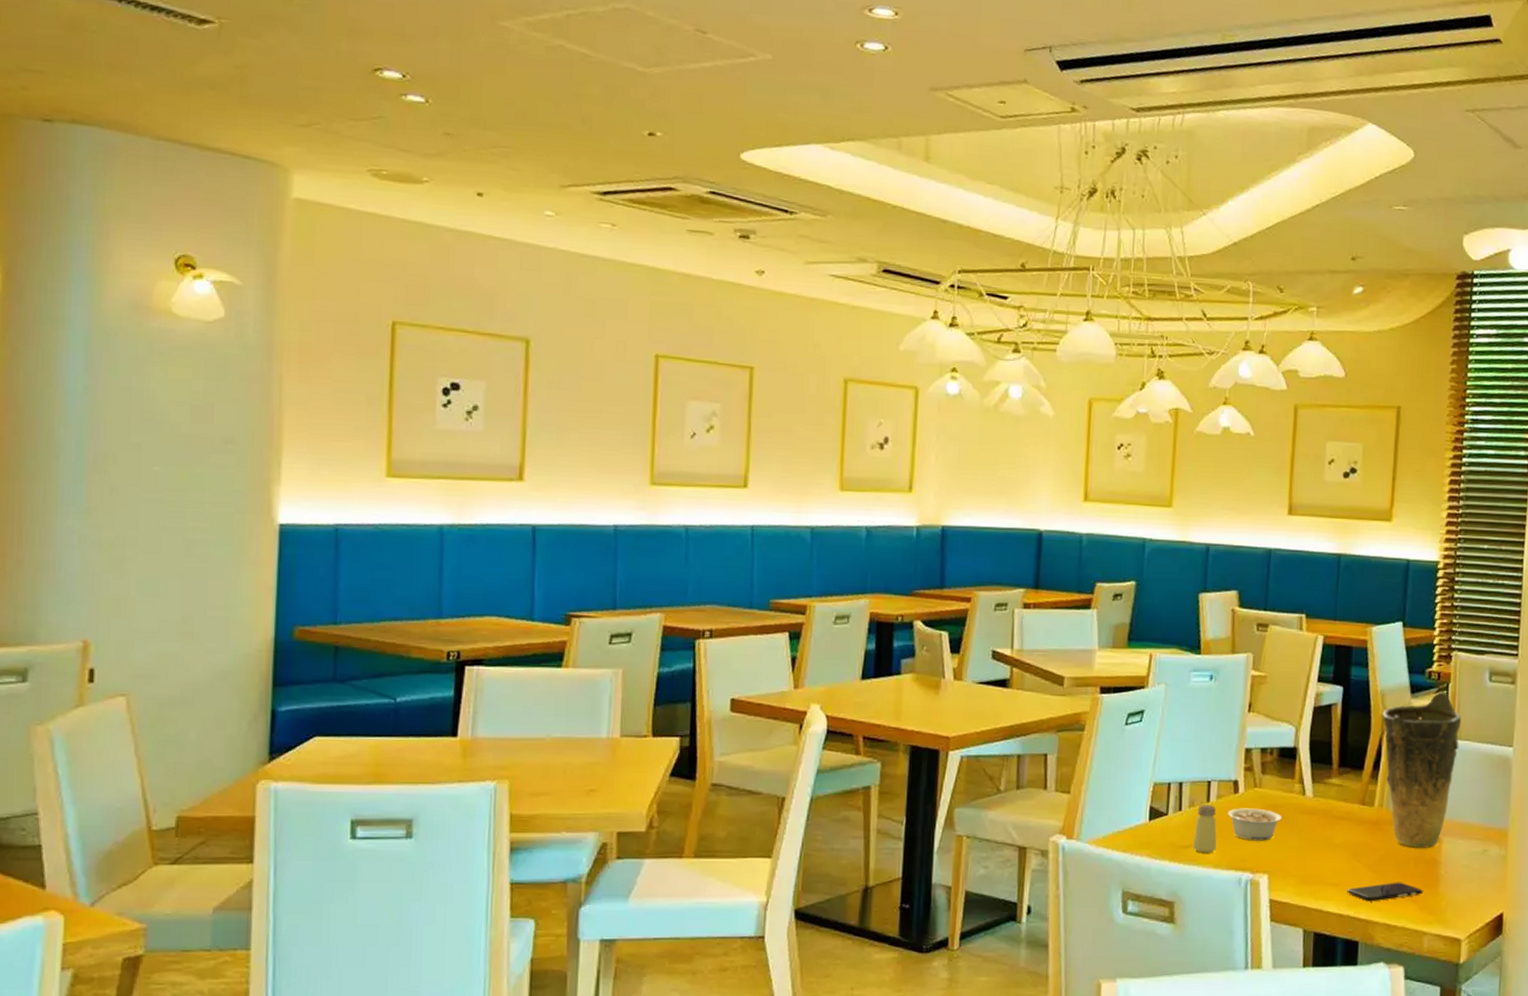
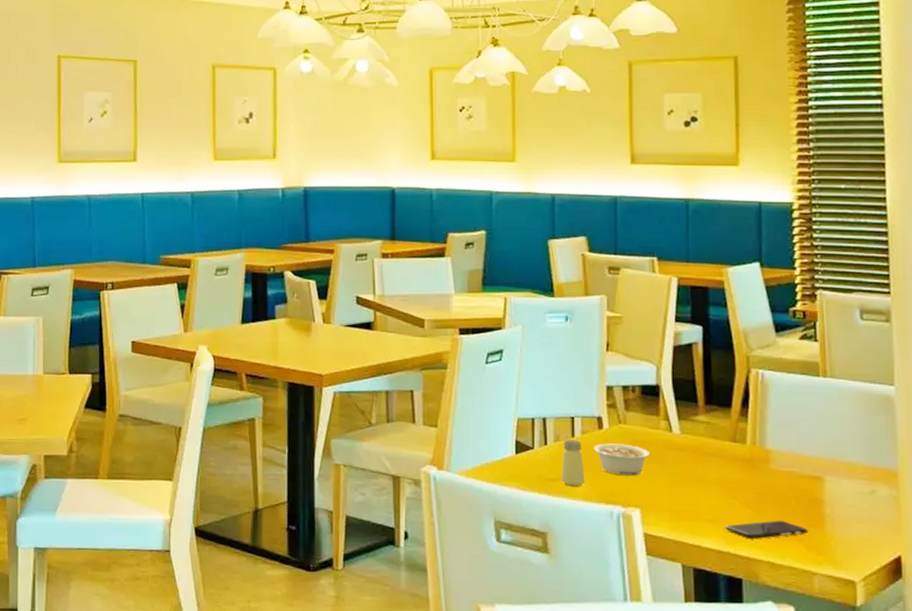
vase: present [1382,692,1462,848] -> none [746,331,834,487]

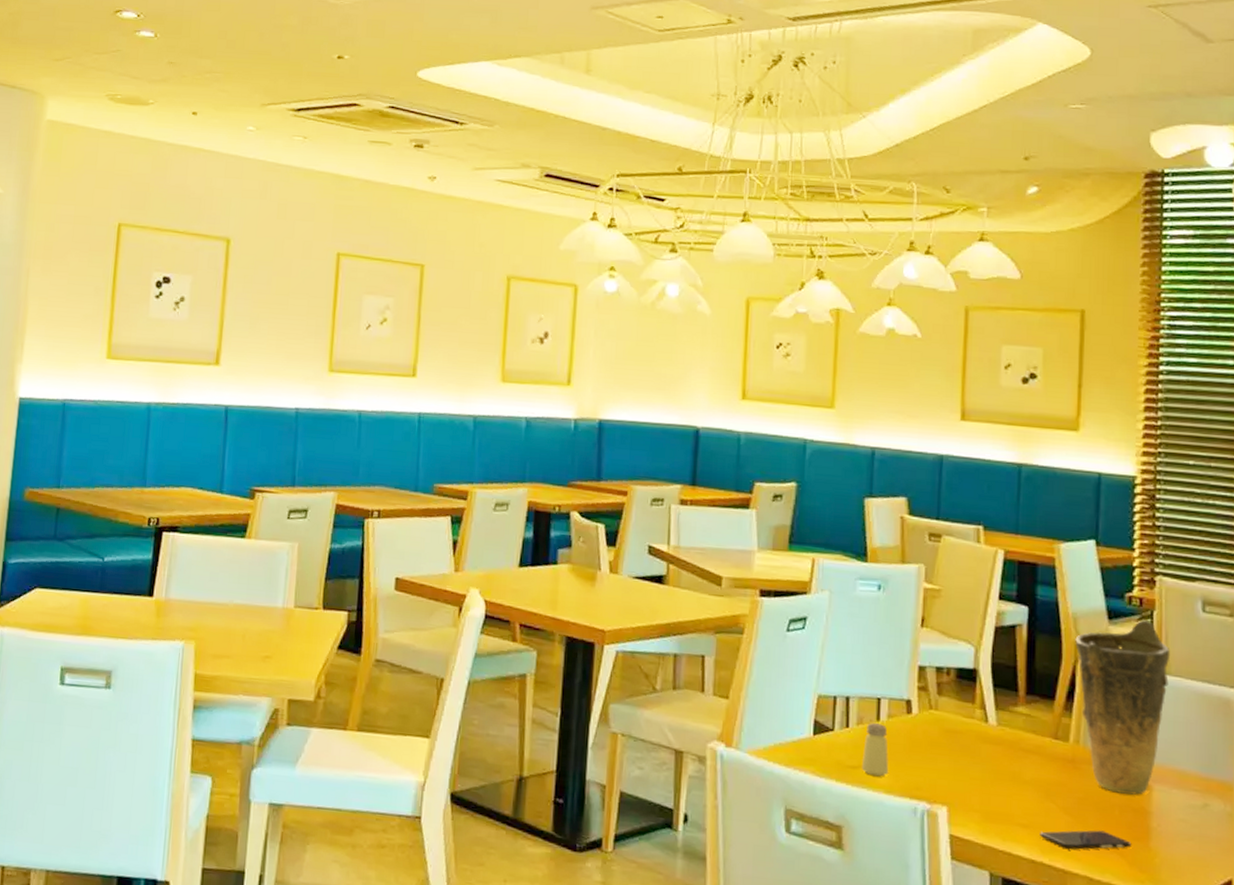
legume: present [593,443,650,476] -> none [900,730,962,769]
vase: none [746,331,834,487] -> present [1075,620,1171,795]

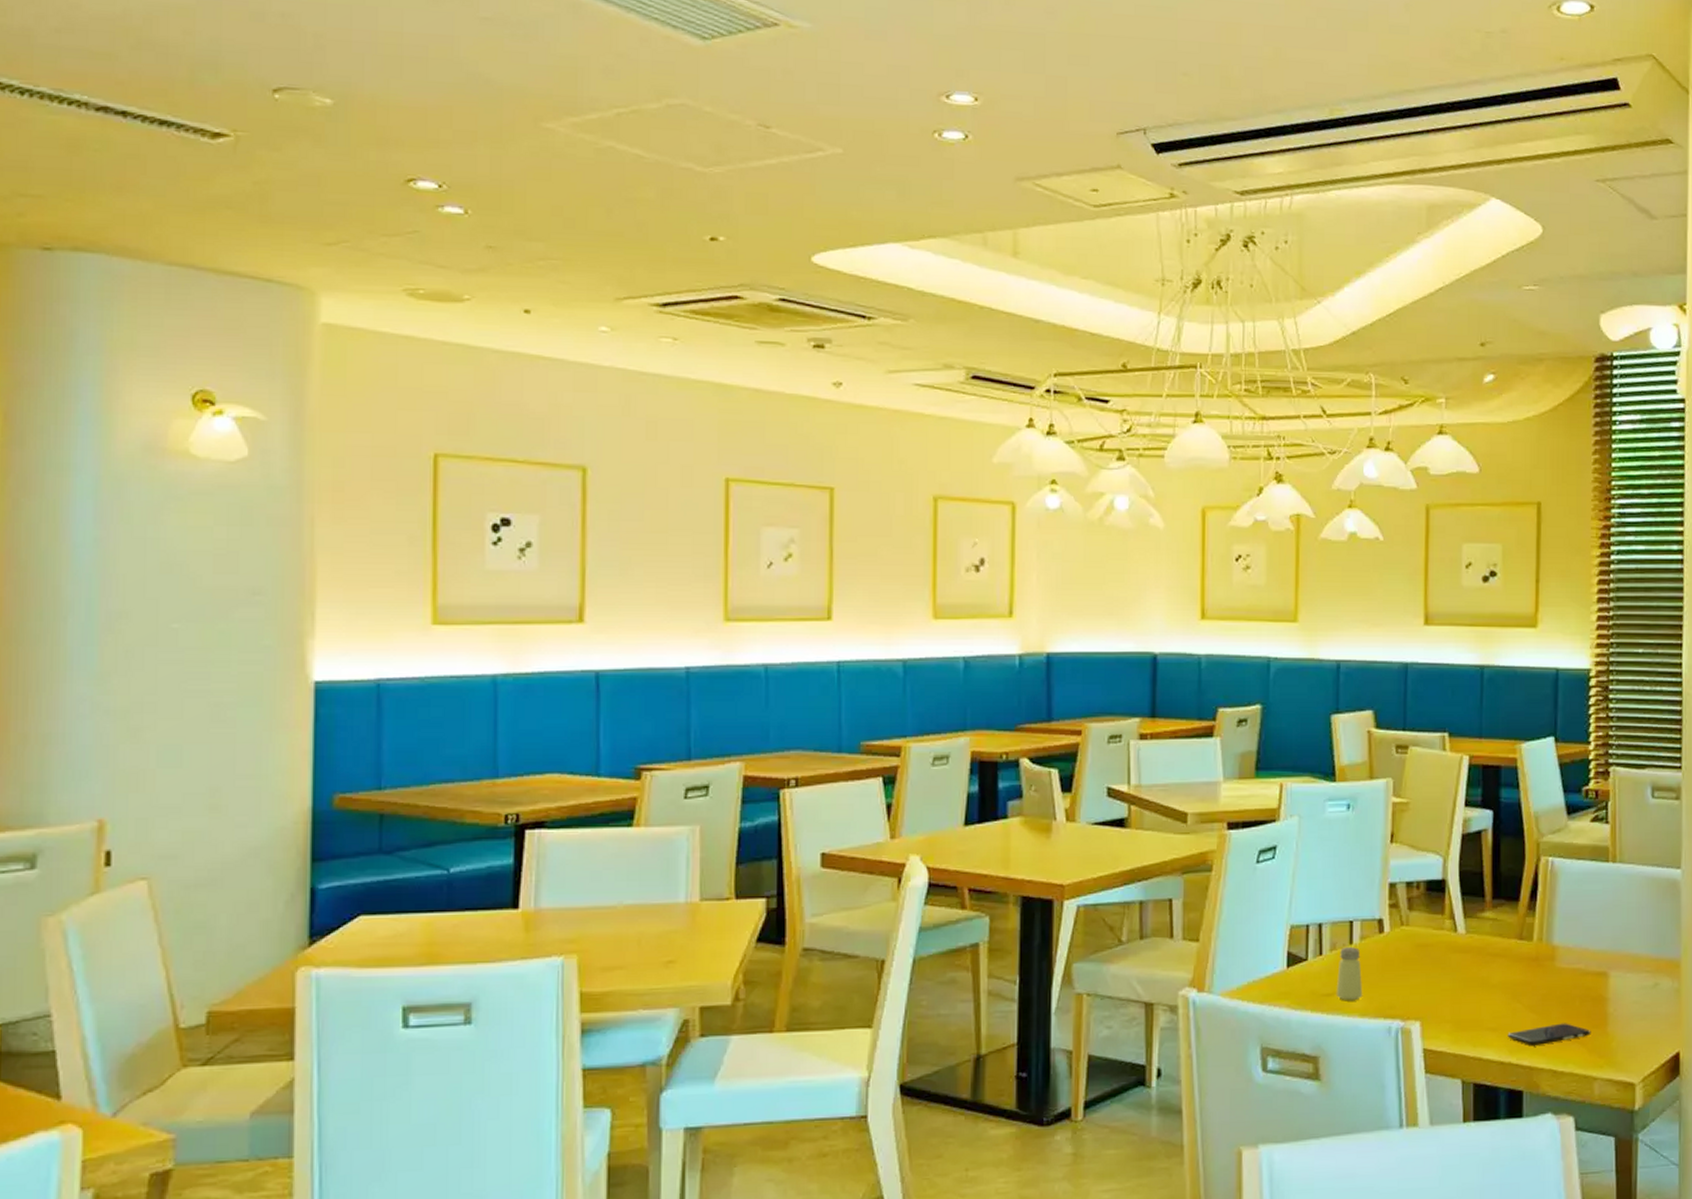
vase: present [1075,620,1171,795] -> none [1537,812,1624,984]

